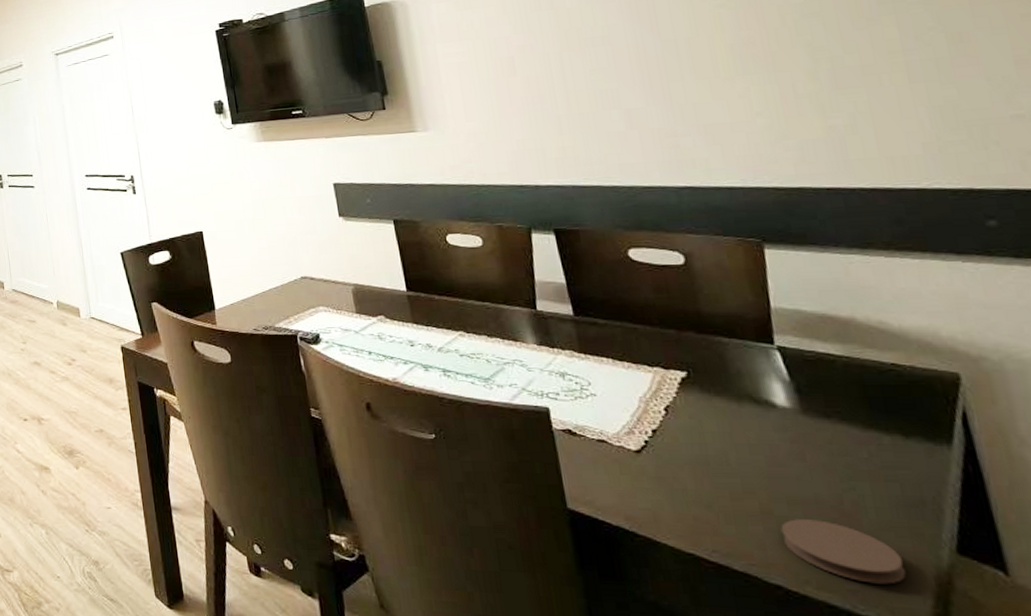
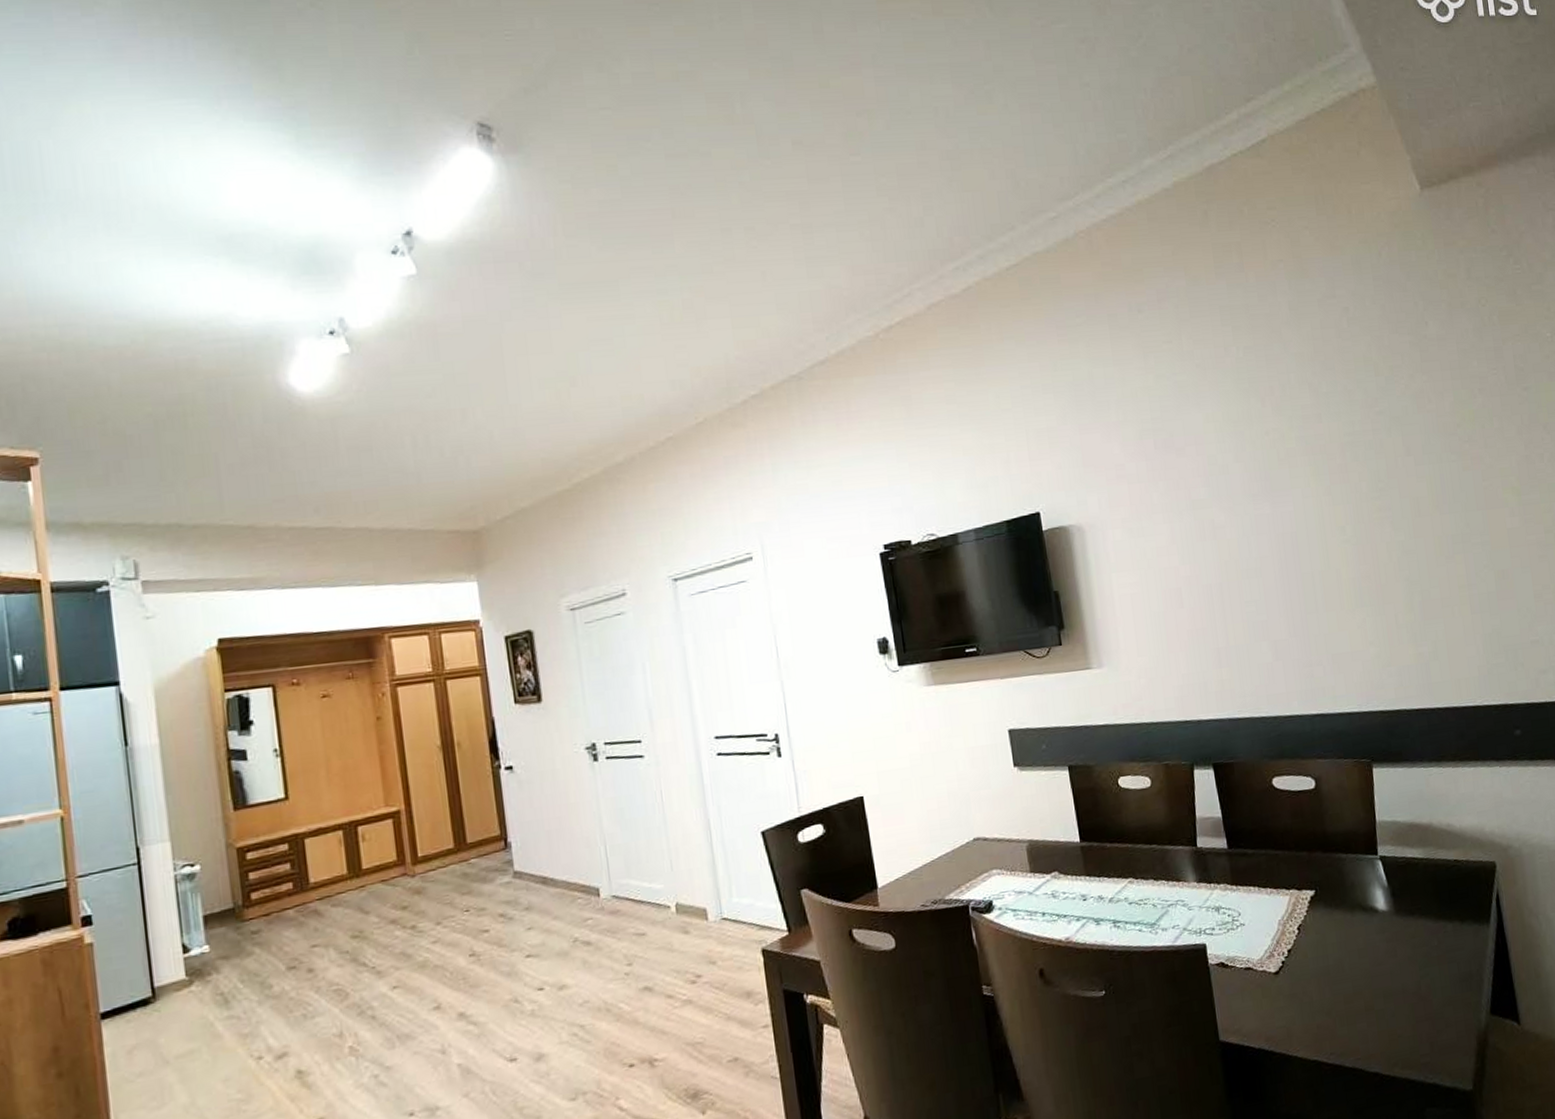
coaster: present [780,519,907,585] -> none [1378,1006,1460,1055]

